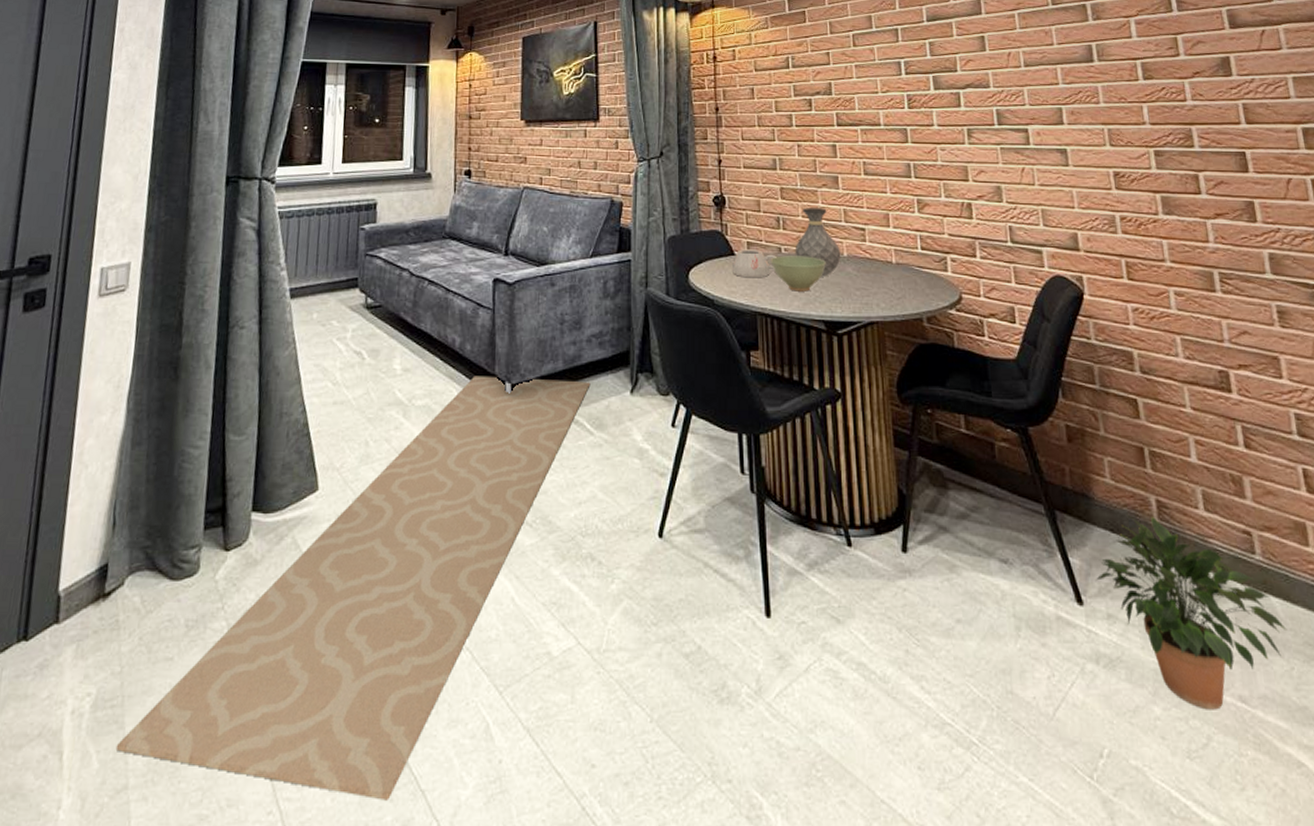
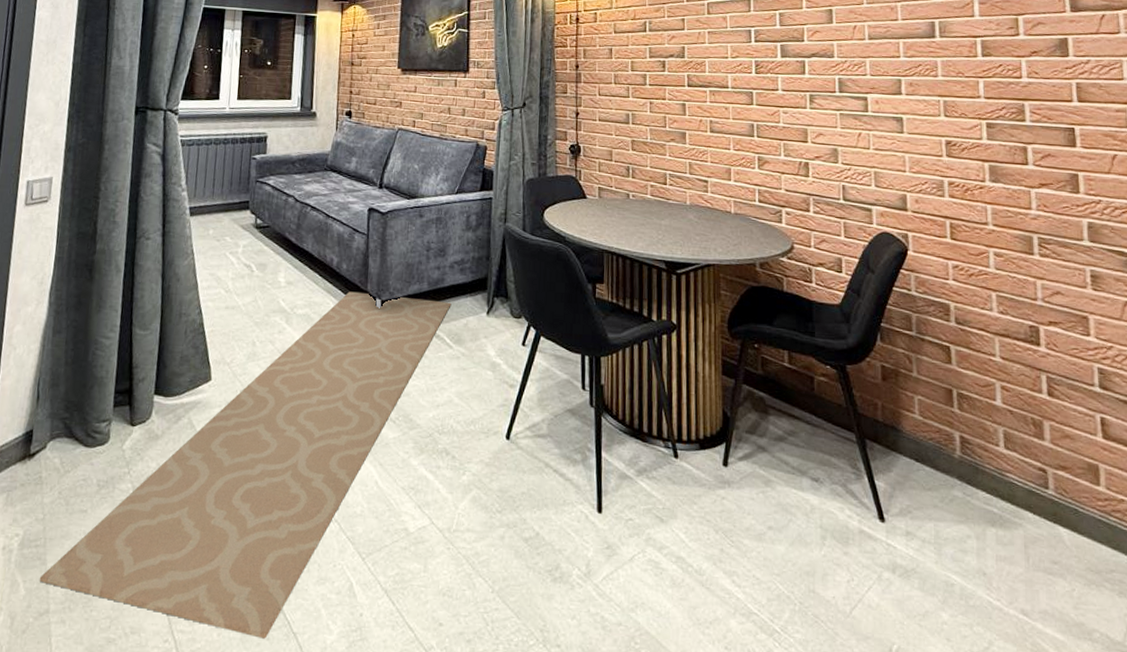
cup: present [731,249,777,278] -> none [583,193,625,220]
bowl: present [770,255,826,292] -> none [619,201,670,234]
vase: present [795,208,841,277] -> none [642,159,684,222]
potted plant: present [1096,514,1287,710] -> none [899,446,1072,620]

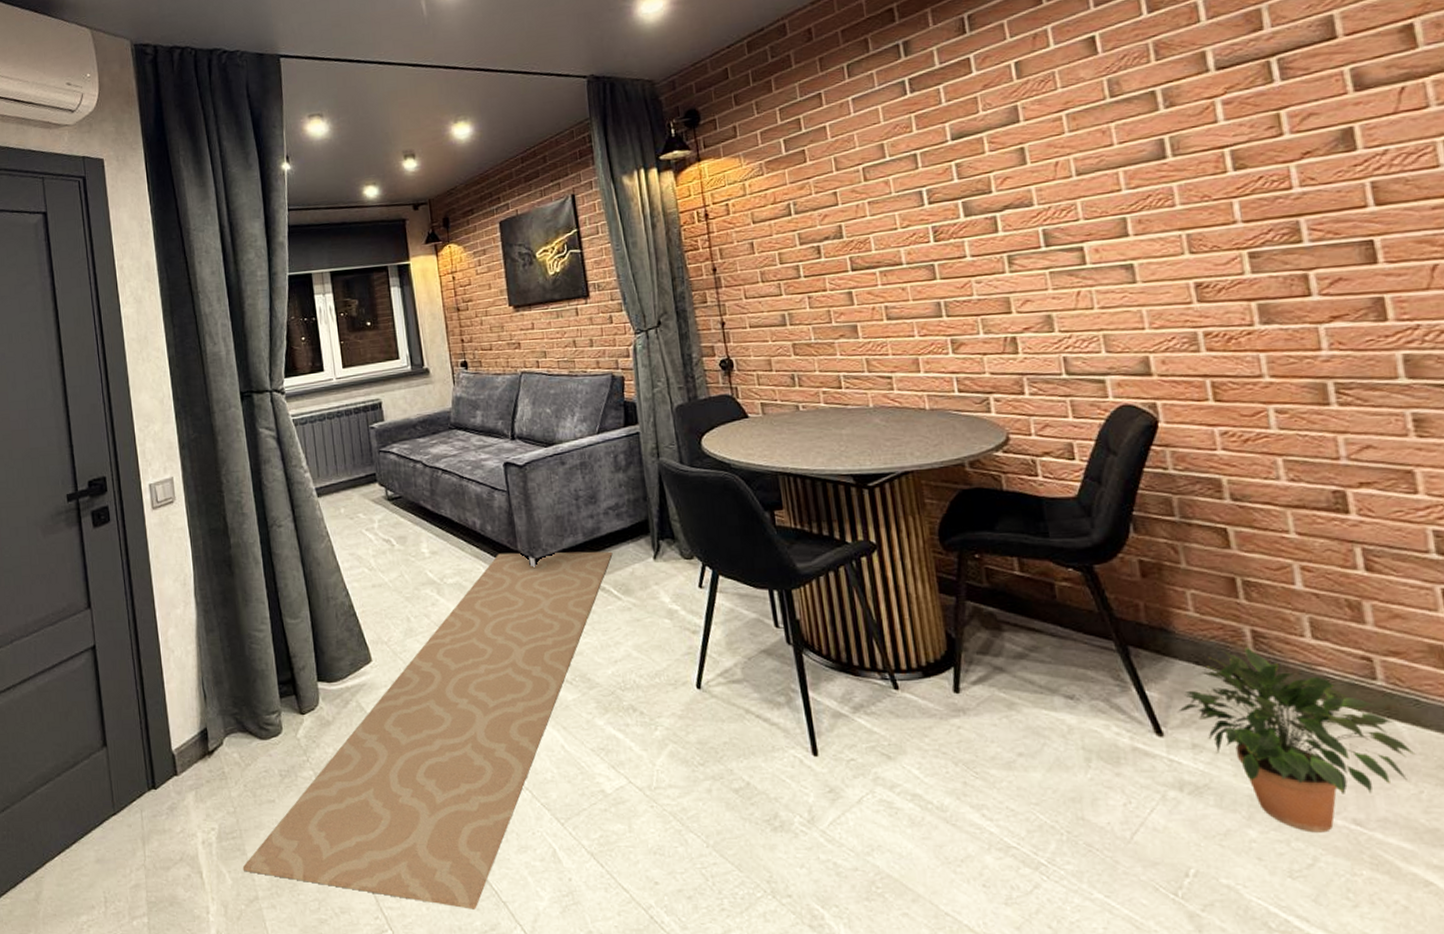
potted plant: none [899,446,1072,620] -> present [1178,646,1416,833]

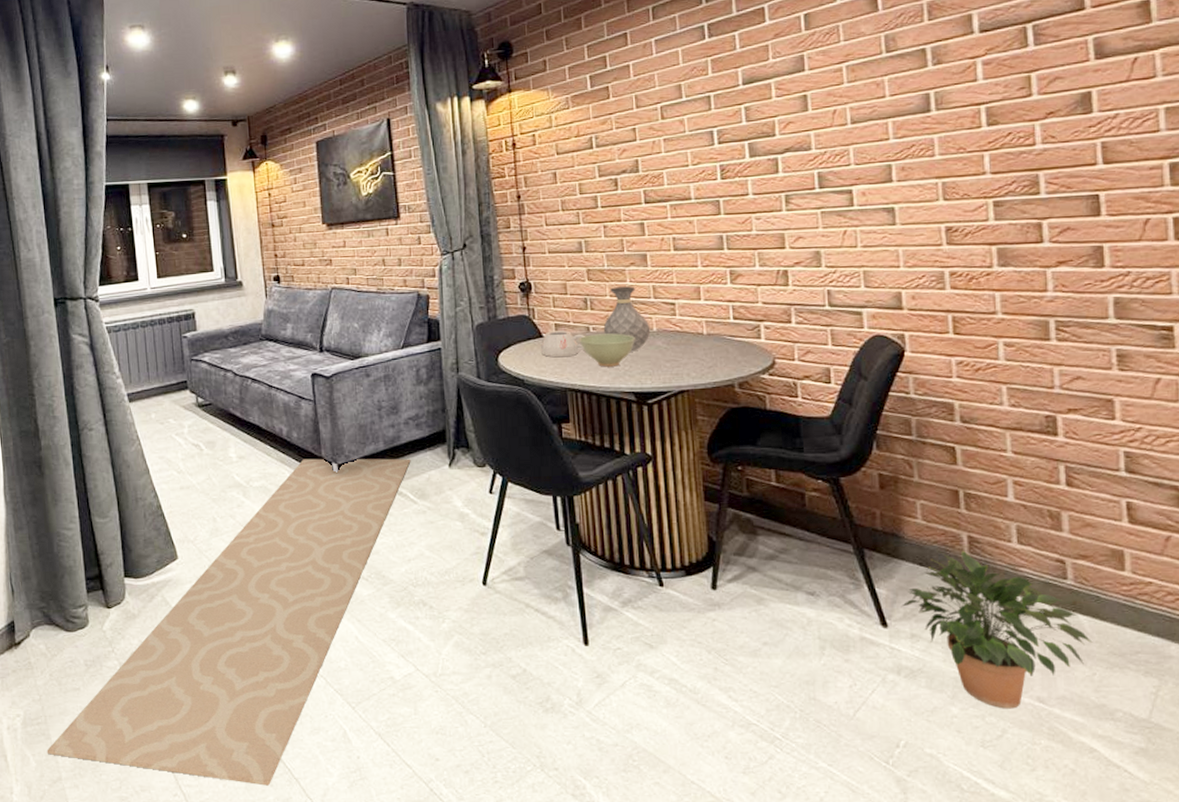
cup: none [746,409,795,440] -> present [540,330,585,358]
bowl: none [788,411,850,448] -> present [579,333,635,367]
vase: none [813,360,867,431] -> present [603,286,651,352]

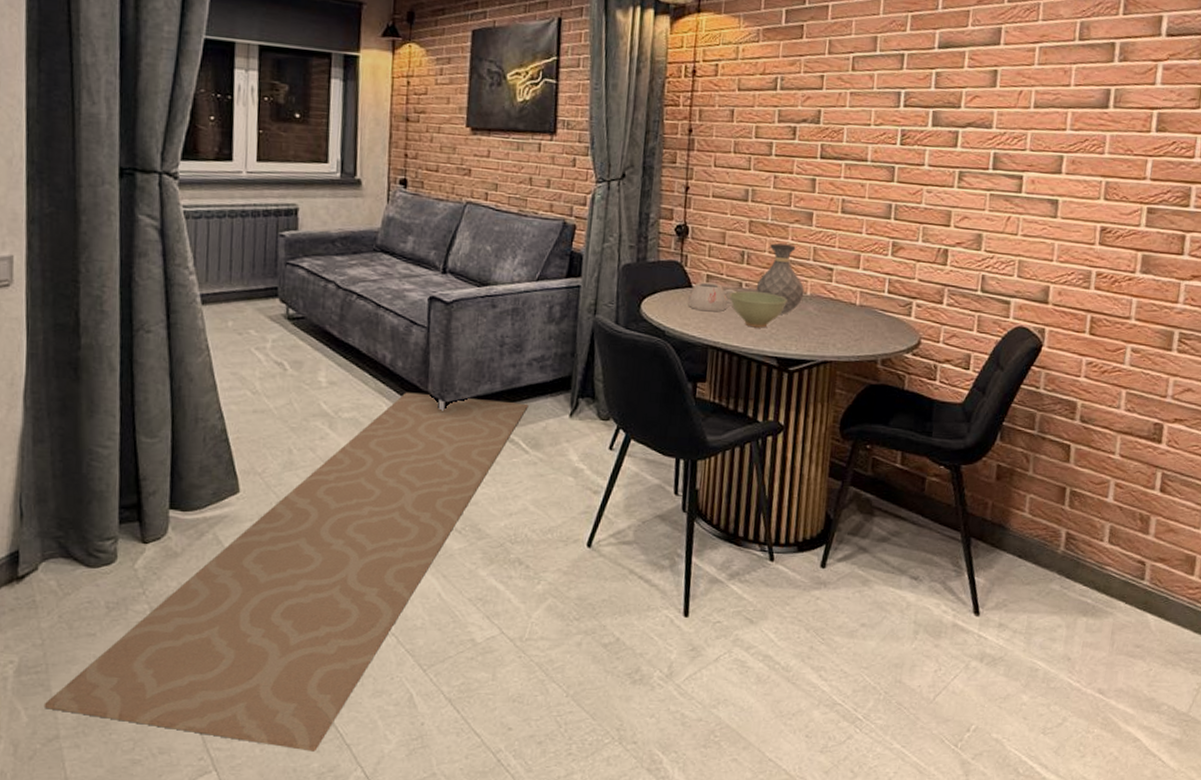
potted plant: present [902,549,1093,709] -> none [996,543,1155,699]

